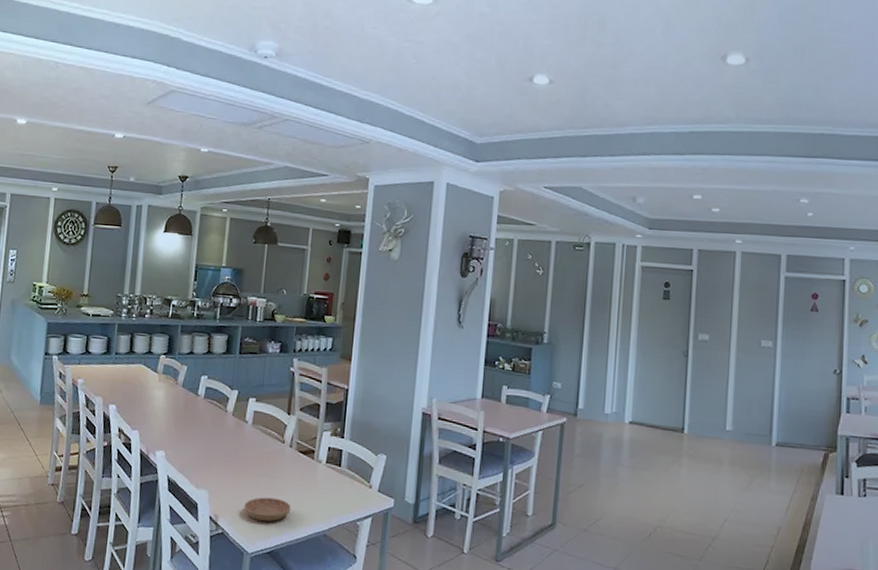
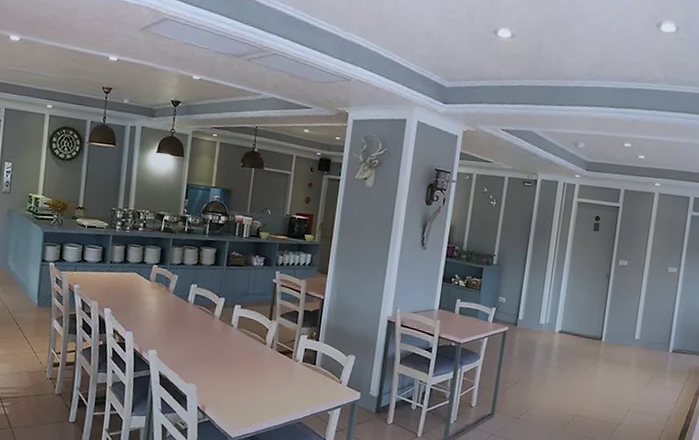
saucer: present [244,497,291,522] -> none [228,390,271,412]

